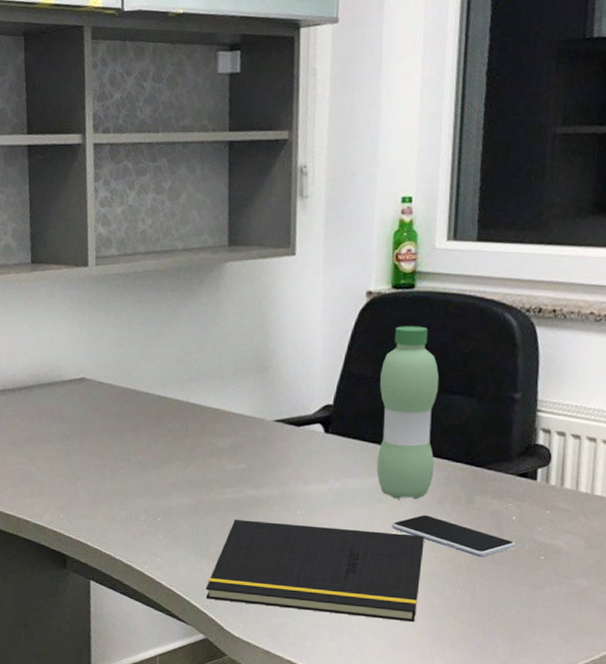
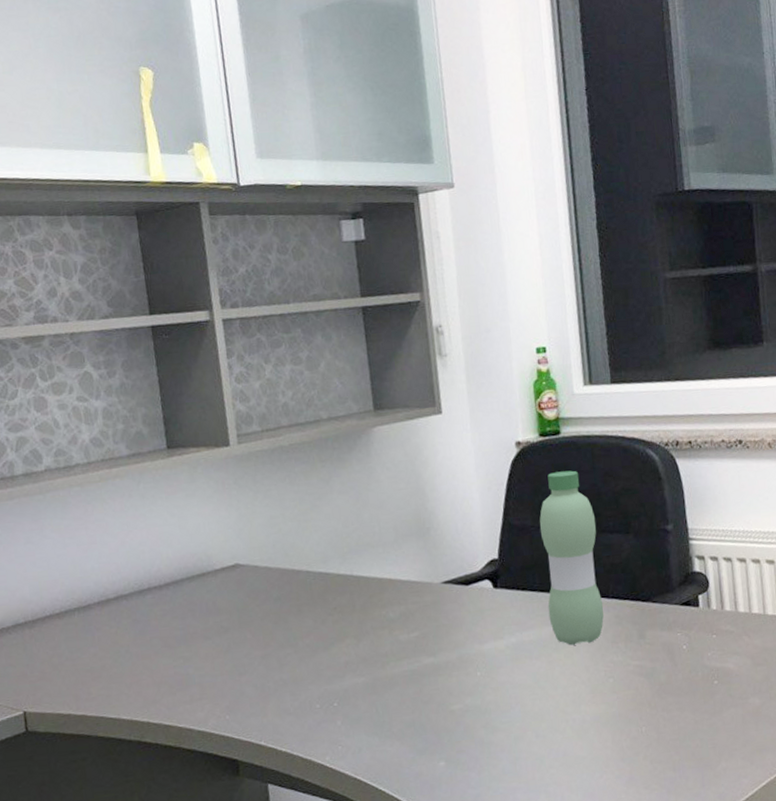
notepad: present [206,520,424,623] -> none [393,678,608,782]
smartphone: present [391,515,516,558] -> none [570,657,690,692]

